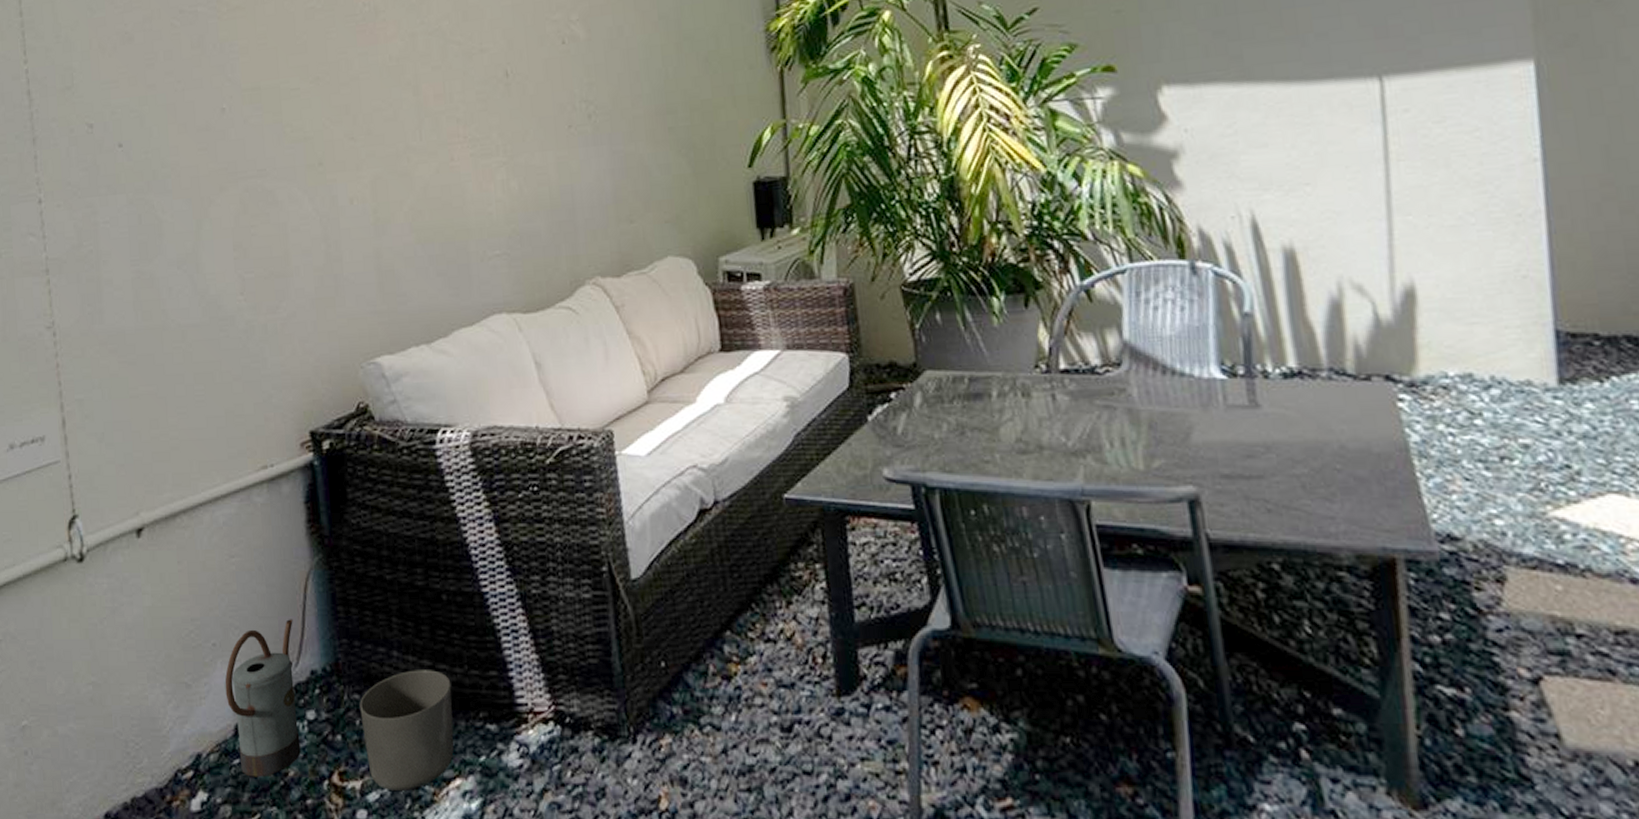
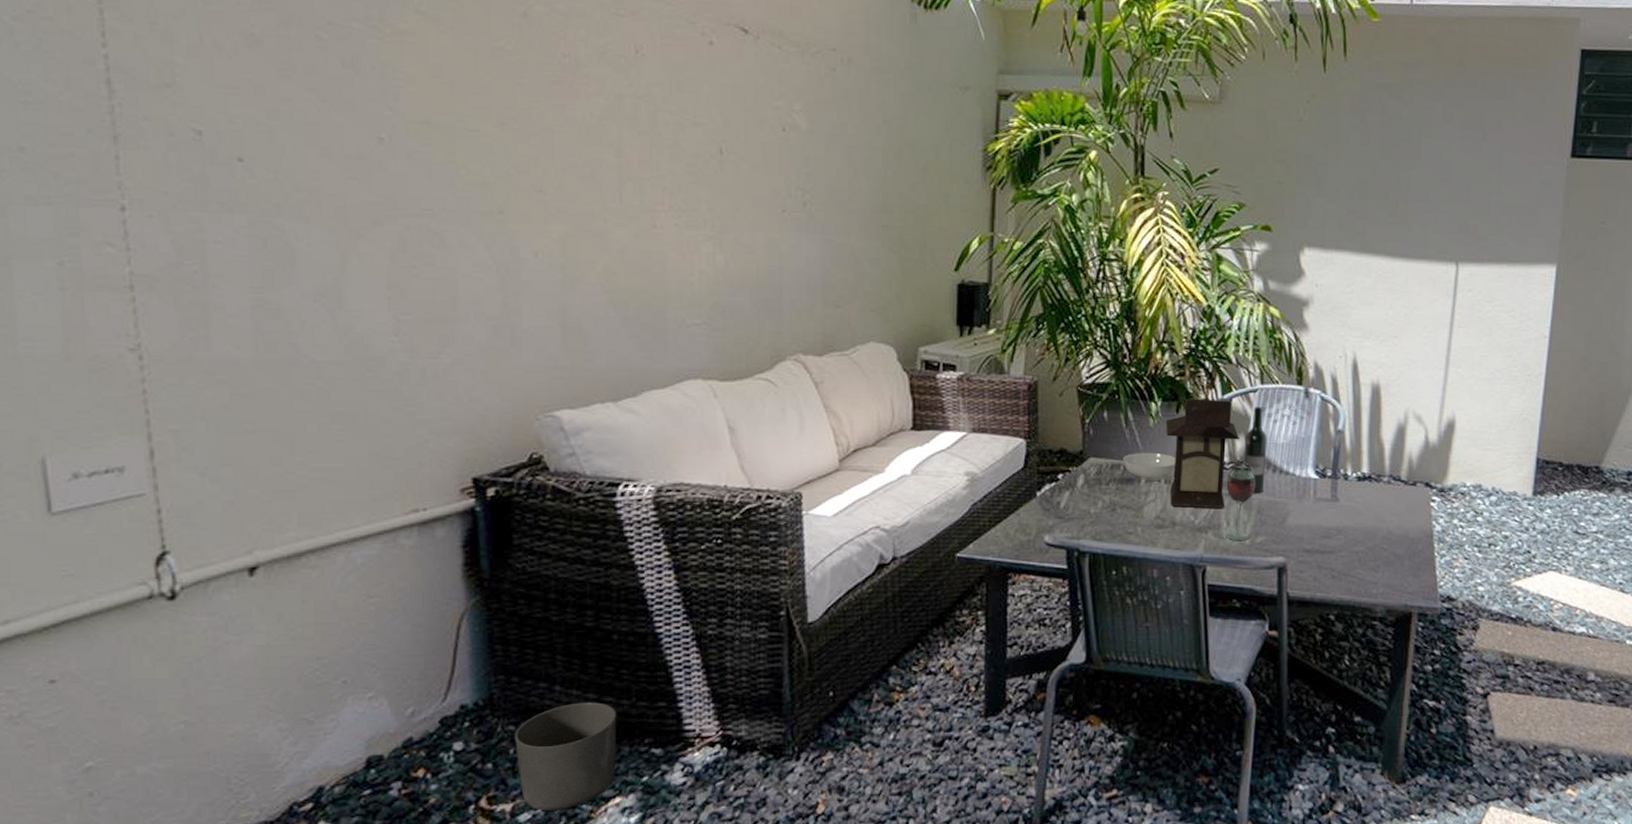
watering can: present [225,619,301,777] -> none [356,657,445,806]
bowl: none [965,358,1034,396] -> present [1122,452,1176,482]
lantern: none [1012,285,1111,427] -> present [1165,397,1239,509]
wineglass: none [1102,365,1142,467] -> present [1226,463,1256,541]
wine bottle: none [1117,291,1154,403] -> present [1243,407,1268,493]

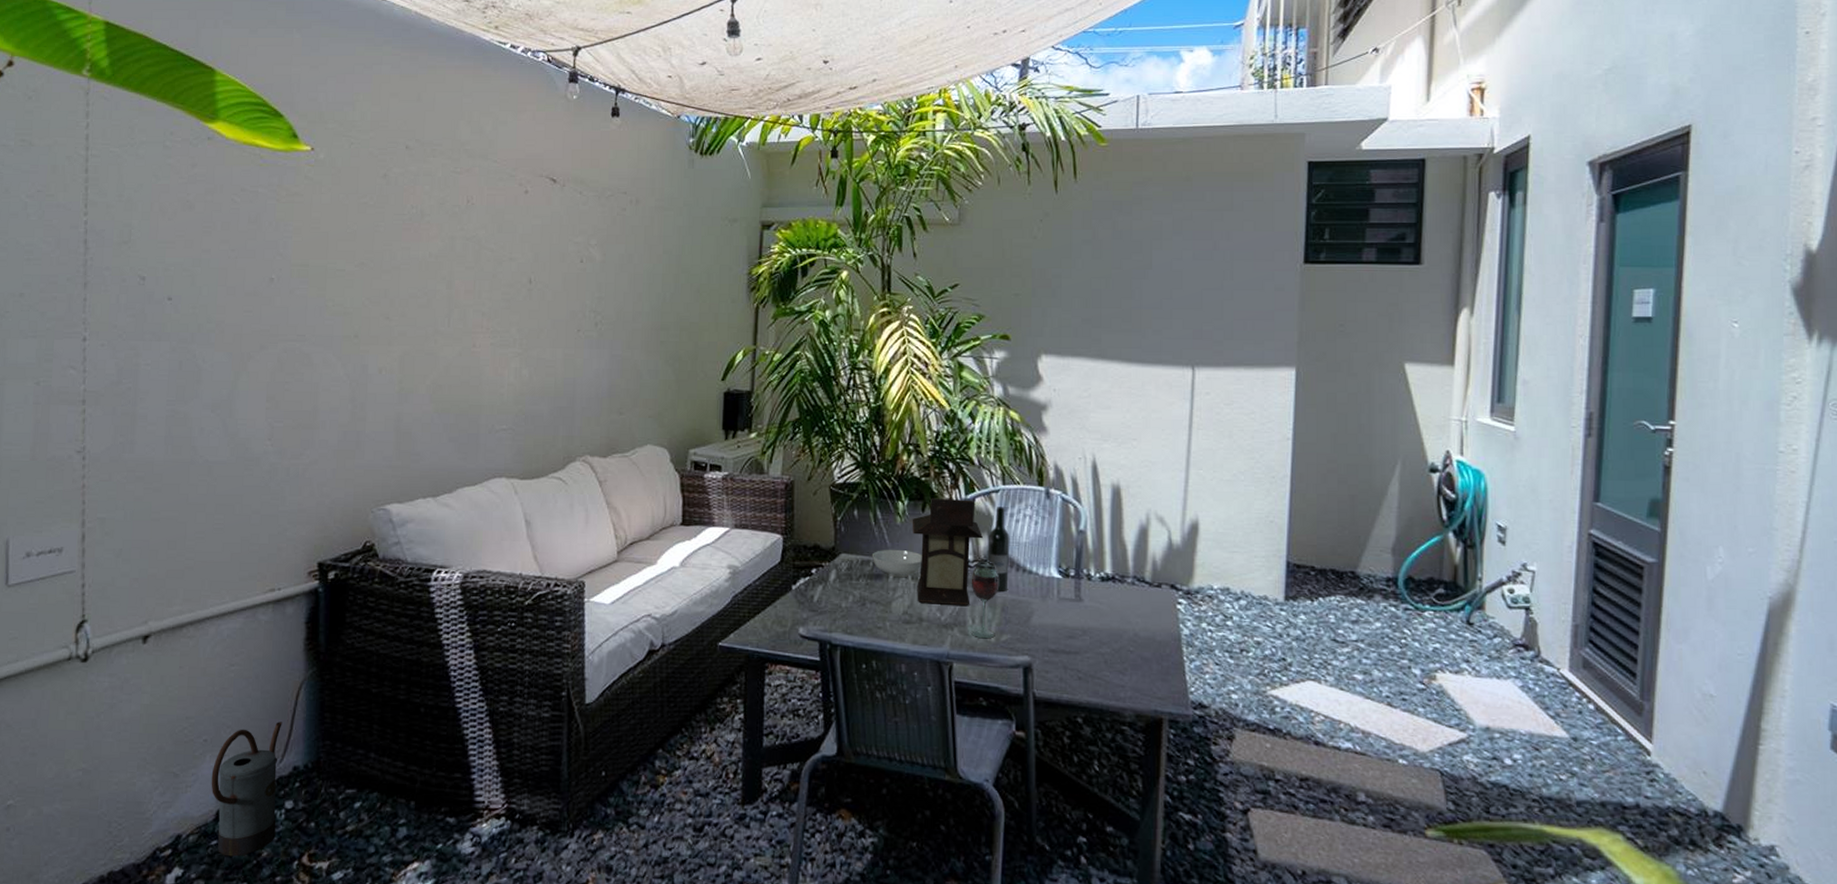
watering can: none [356,657,445,806] -> present [211,722,282,857]
planter: present [515,702,617,812] -> none [334,770,420,872]

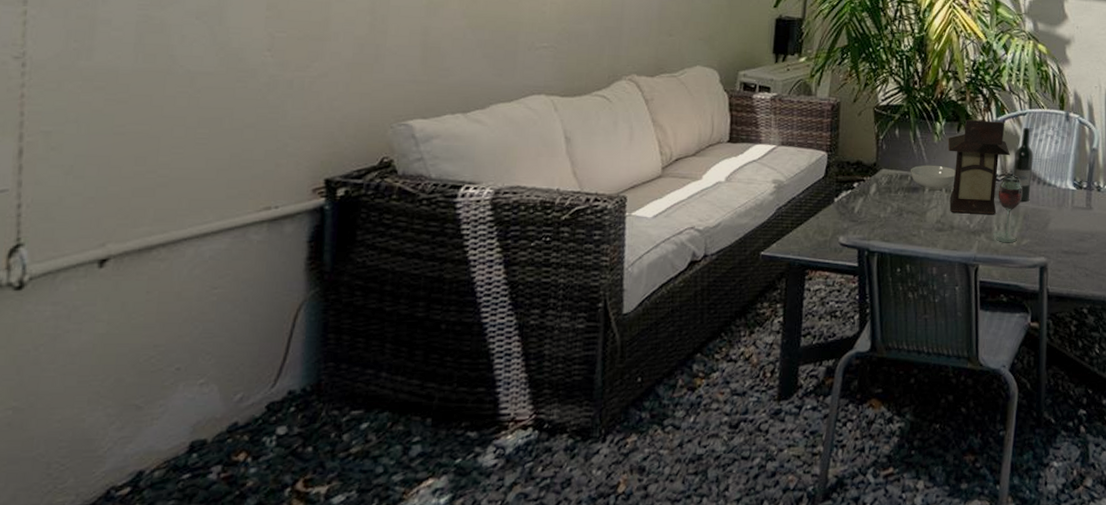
watering can: present [211,722,282,857] -> none [184,345,276,490]

